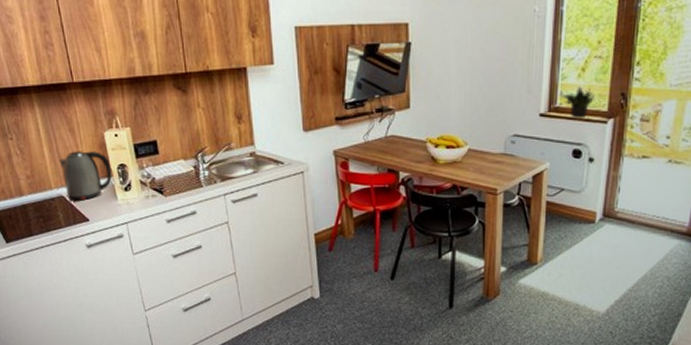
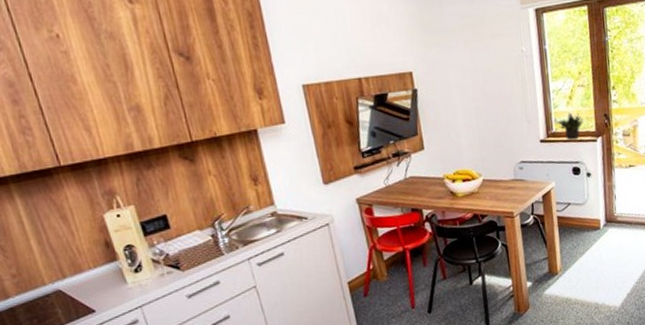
kettle: present [59,151,112,201] -> none [51,236,118,294]

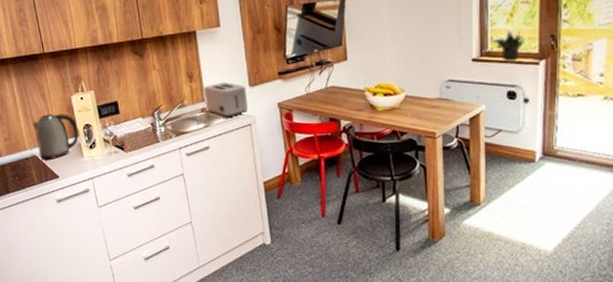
kettle: none [51,236,118,294] -> present [32,114,79,160]
toaster: none [272,181,325,220] -> present [204,82,249,118]

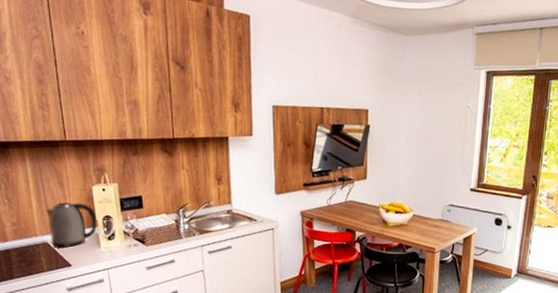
toaster: present [204,82,249,118] -> none [231,187,273,221]
potted plant: present [489,31,524,63] -> none [485,168,513,195]

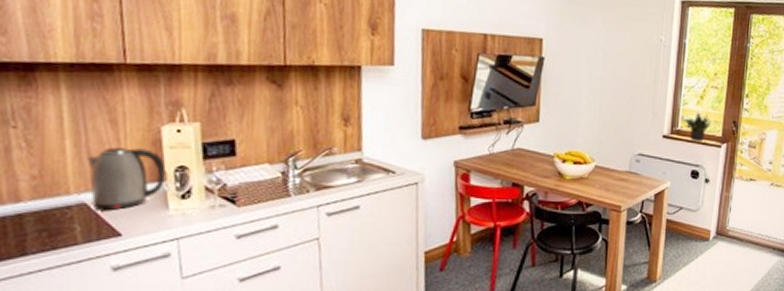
potted plant: none [485,168,513,195] -> present [680,112,711,143]

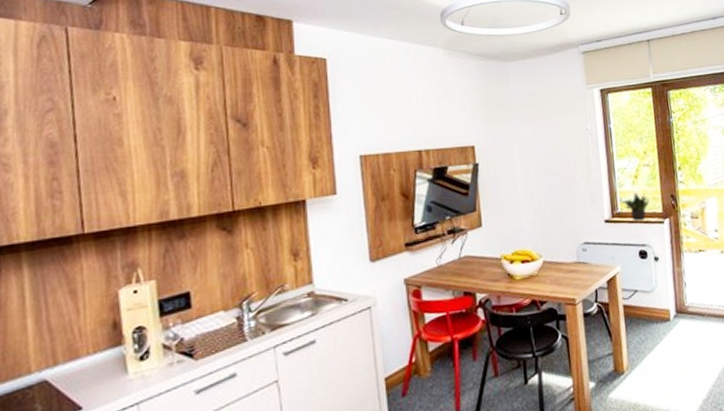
kettle: present [87,147,166,210] -> none [48,315,124,386]

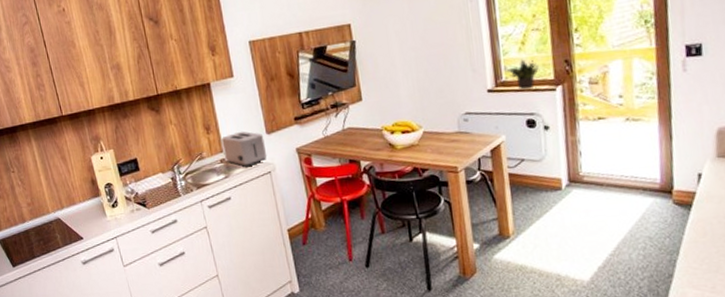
toaster: none [313,258,368,302] -> present [222,131,267,168]

